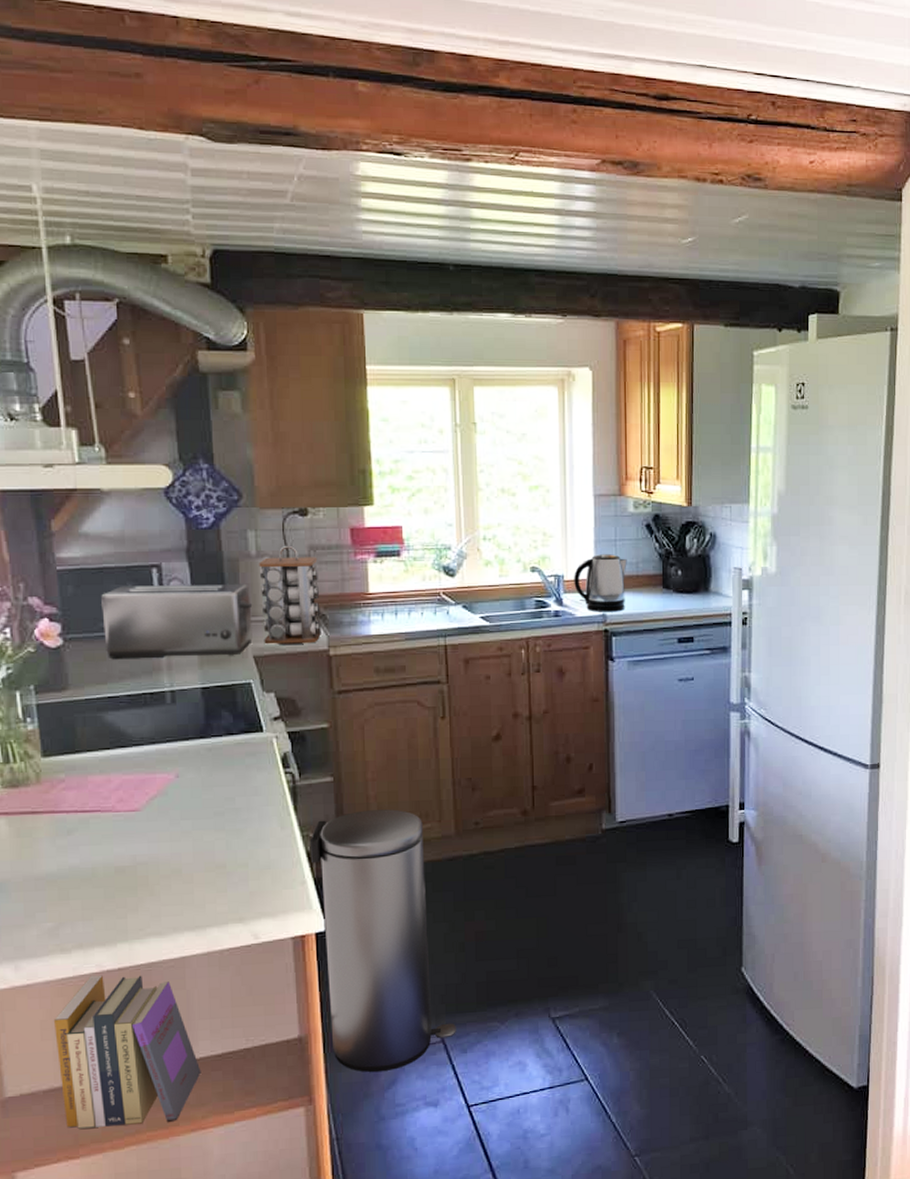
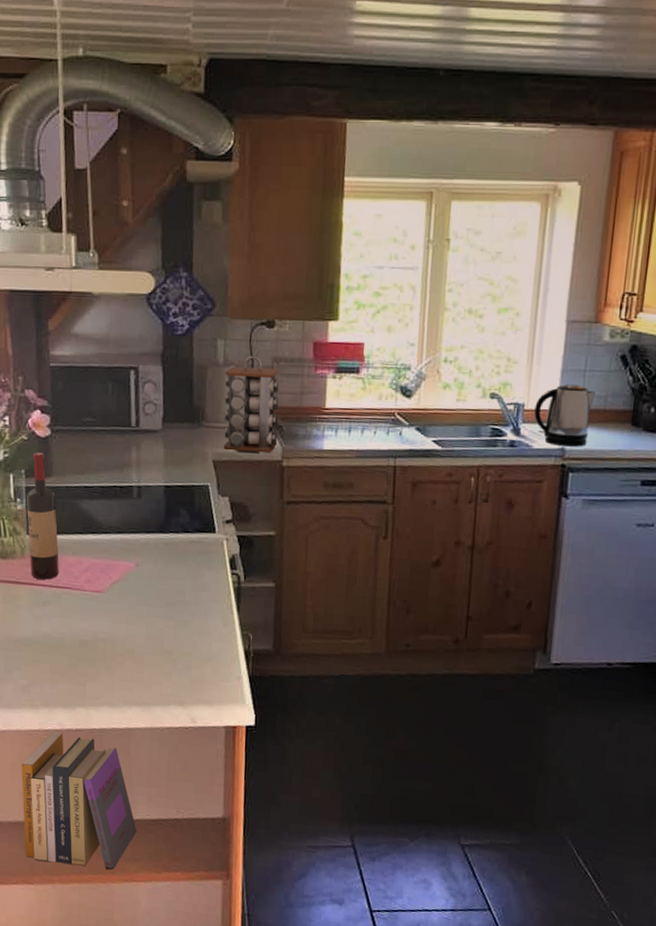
wine bottle: none [38,664,84,805] -> present [26,452,59,580]
toaster: present [101,583,253,658] -> none [85,385,215,459]
pedal bin: present [309,809,456,1072] -> none [247,618,367,864]

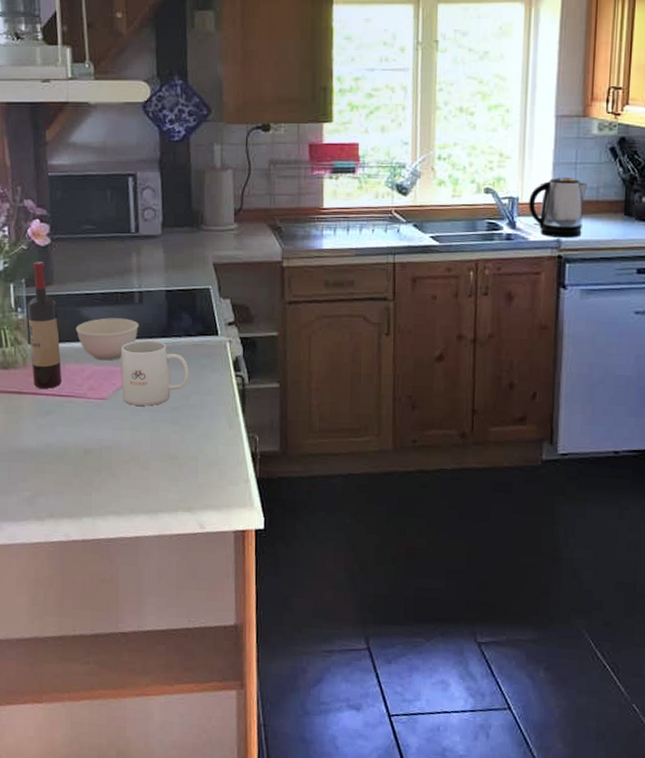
books: present [21,731,137,870] -> none [28,543,148,685]
soup bowl: none [73,511,137,554] -> present [75,318,139,361]
mug: none [117,534,186,601] -> present [120,339,190,406]
spice rack: present [223,355,280,453] -> none [222,159,277,255]

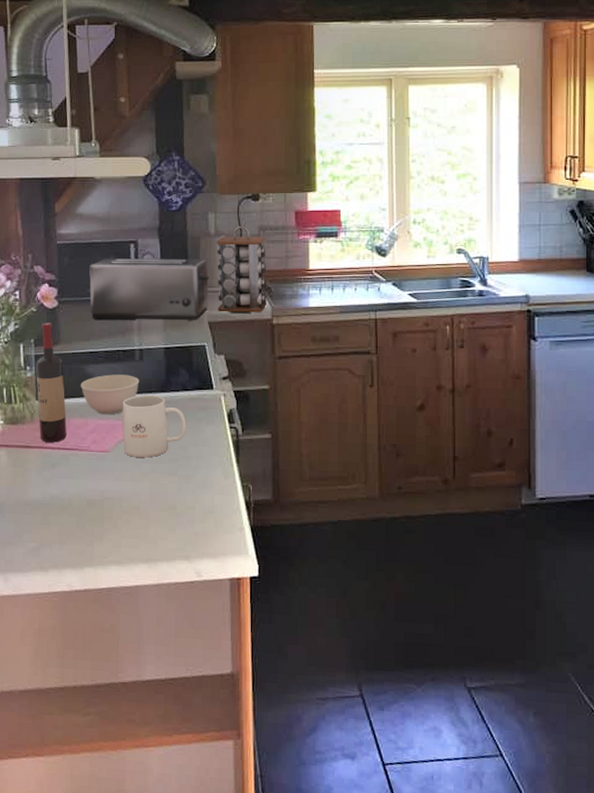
toaster: none [84,192,214,262] -> present [89,257,209,321]
spice rack: none [222,159,277,255] -> present [216,226,267,314]
kettle: present [529,176,587,239] -> none [498,237,551,295]

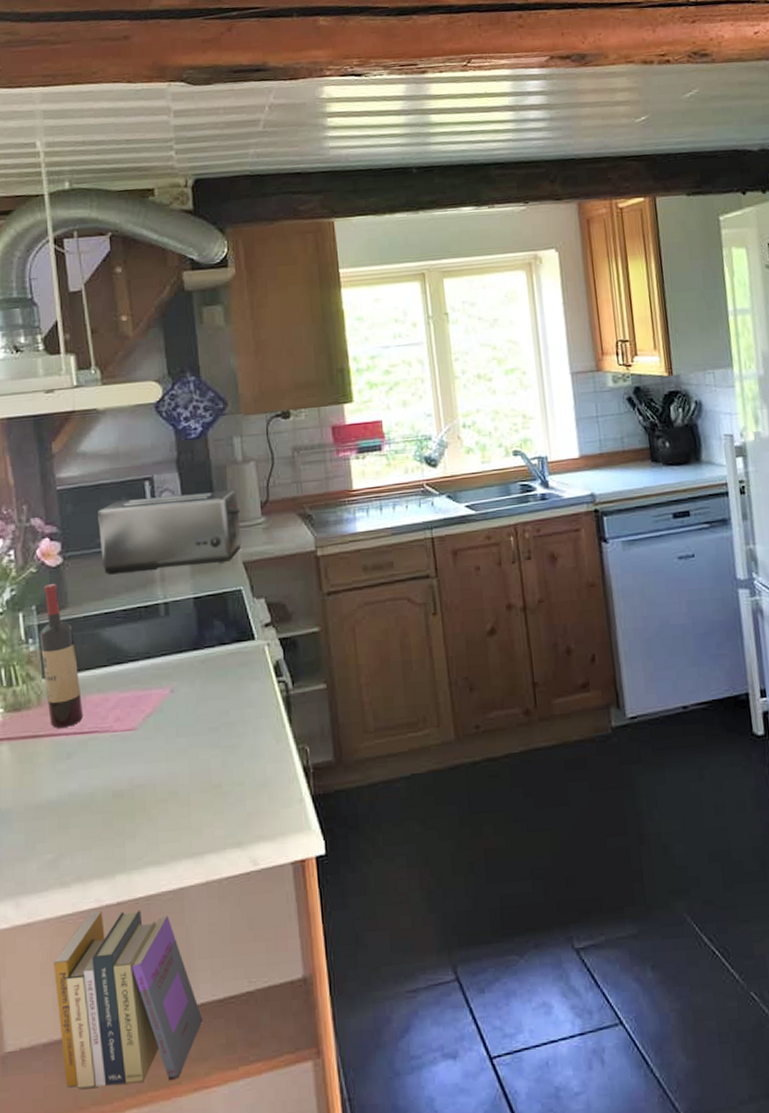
books: none [31,593,147,736] -> present [54,910,203,1089]
soup bowl: present [80,374,140,415] -> none [95,634,167,686]
mug: present [122,394,187,458] -> none [148,654,227,732]
spice rack: present [216,226,267,314] -> none [245,448,308,549]

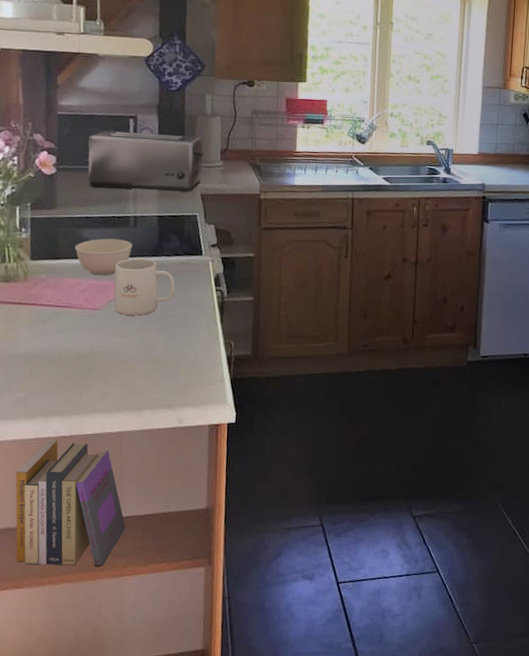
wine bottle: present [39,583,83,728] -> none [30,187,60,300]
soup bowl: none [95,634,167,686] -> present [74,238,133,276]
mug: none [148,654,227,732] -> present [113,258,176,316]

